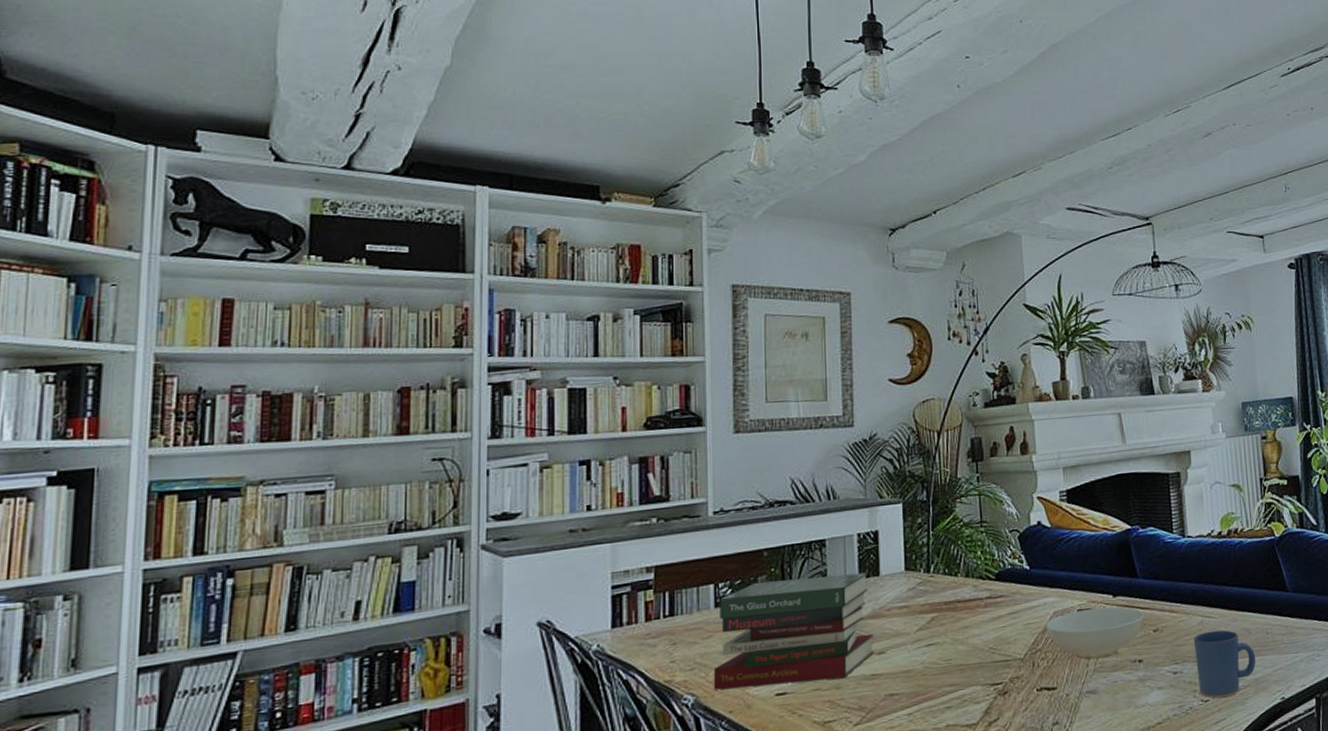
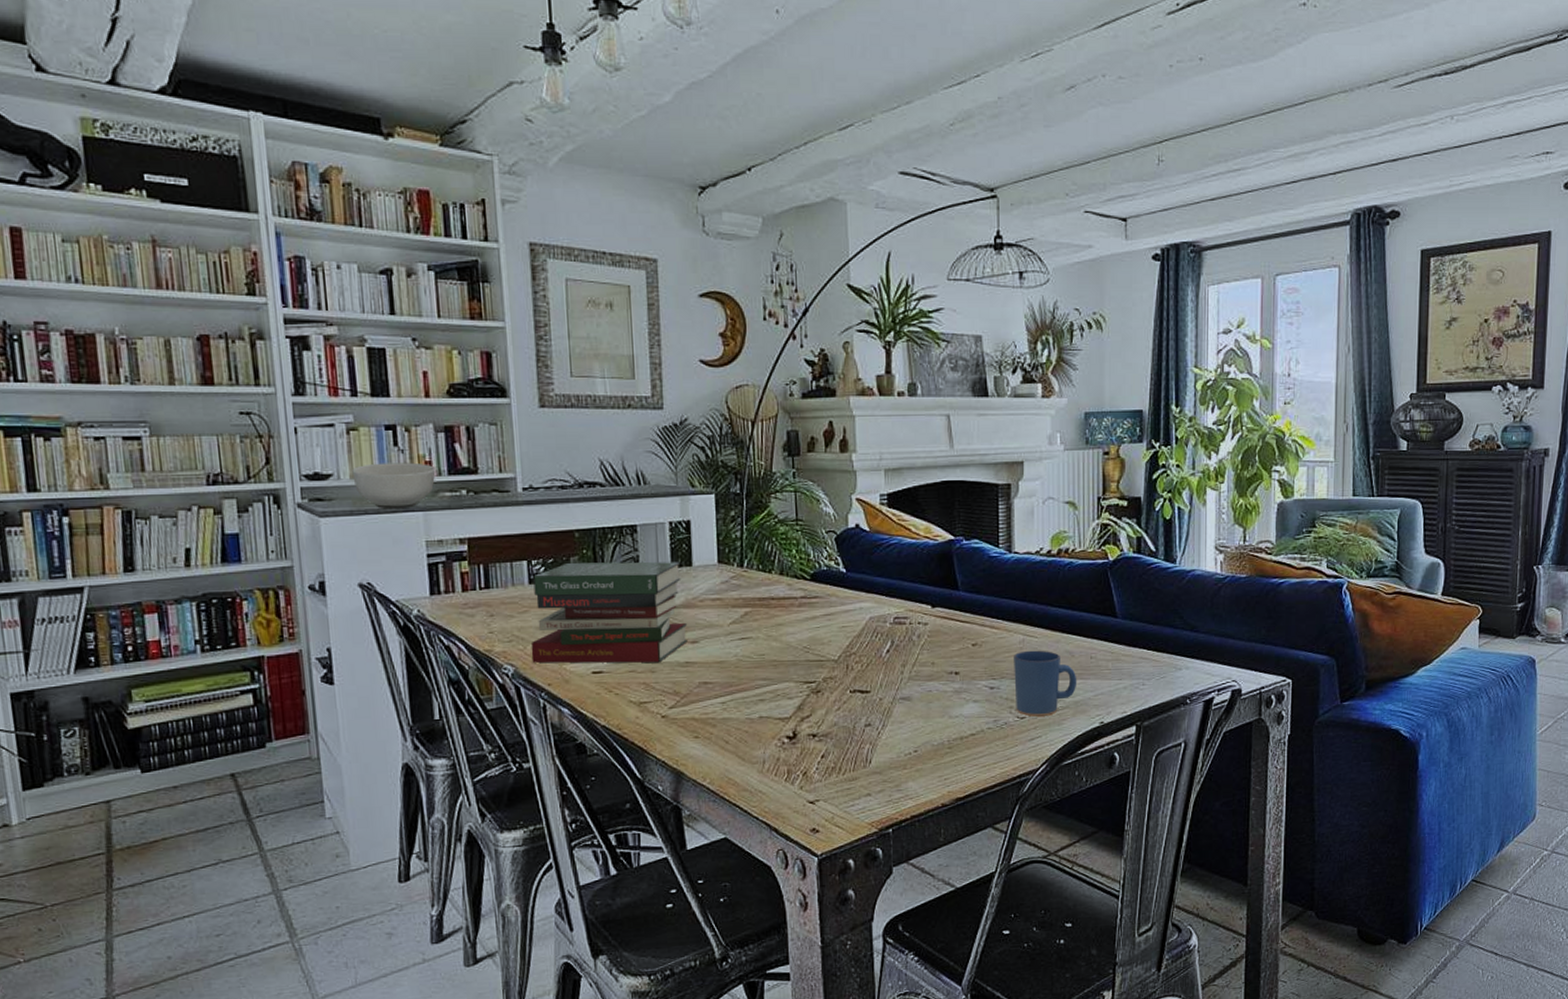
bowl: none [542,495,627,544] -> present [352,462,436,510]
bowl: present [1045,607,1144,660] -> none [860,617,963,667]

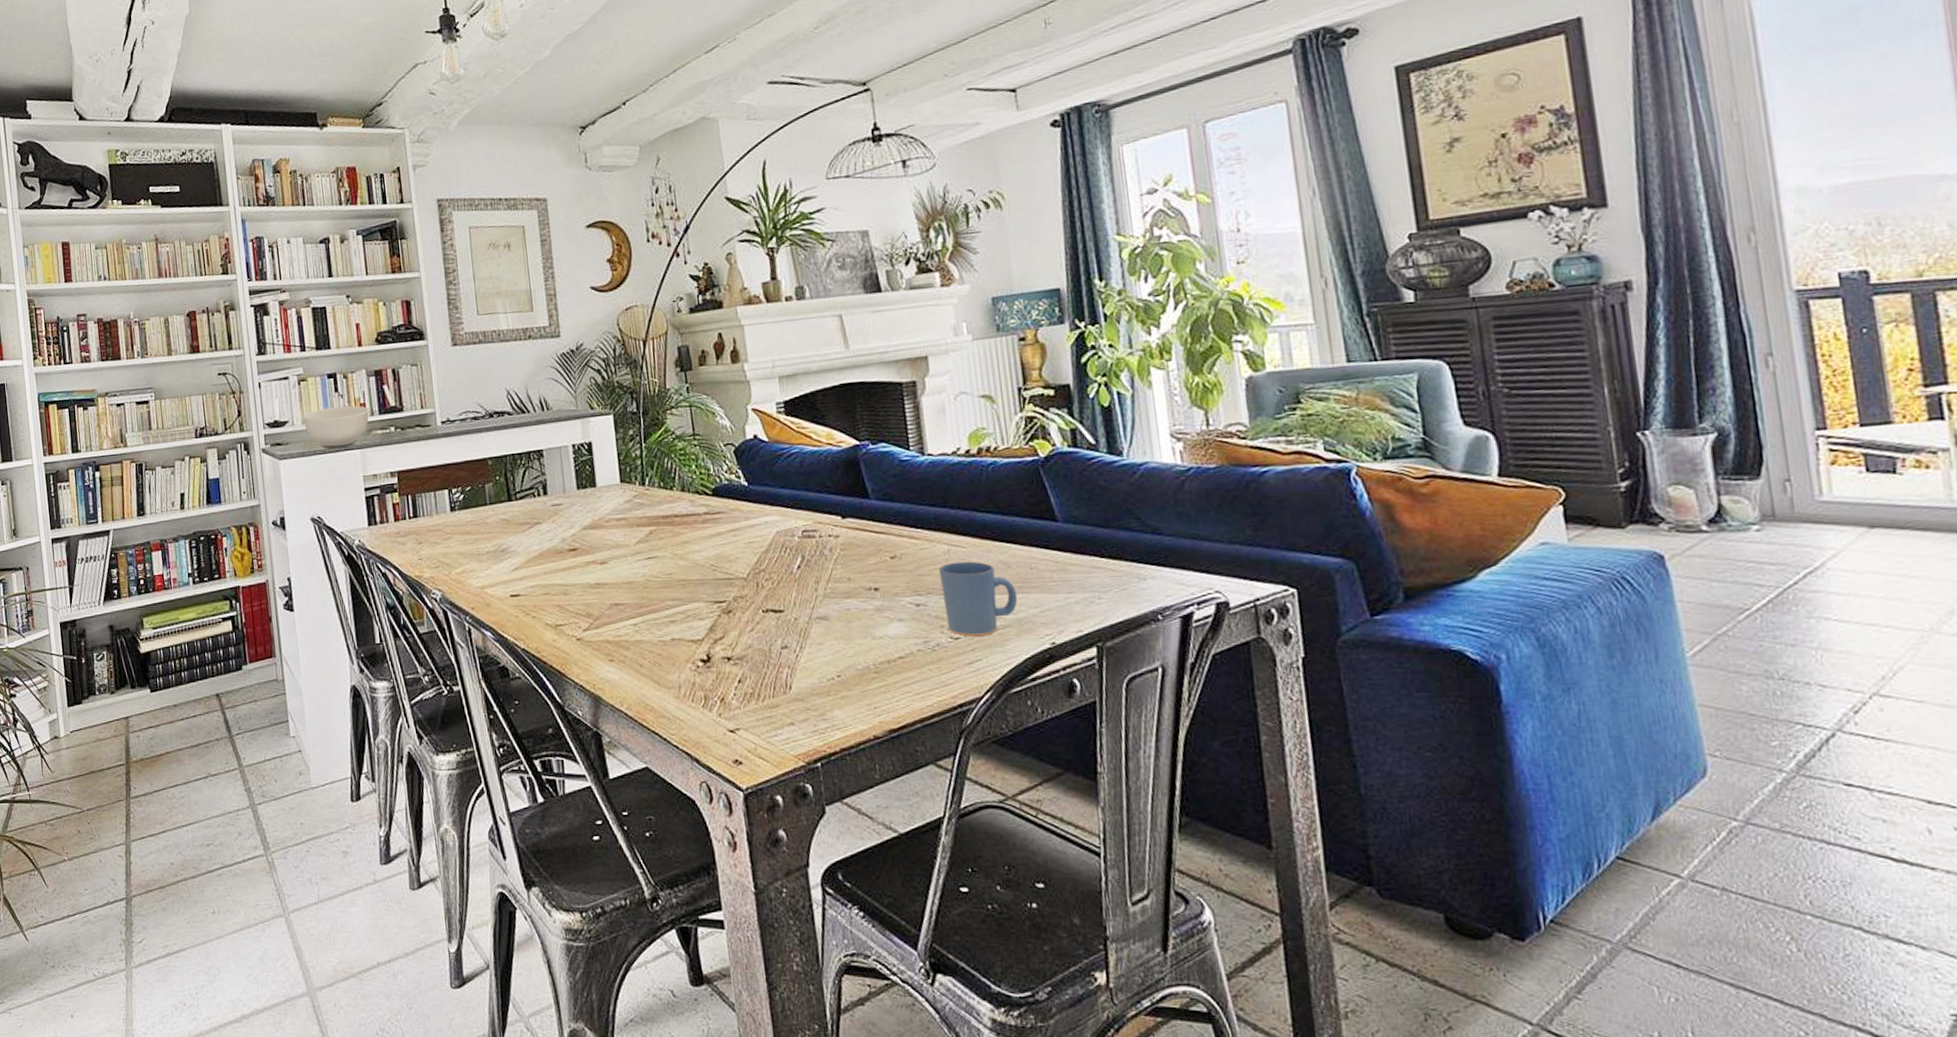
books: present [530,561,688,663] -> none [454,483,597,588]

